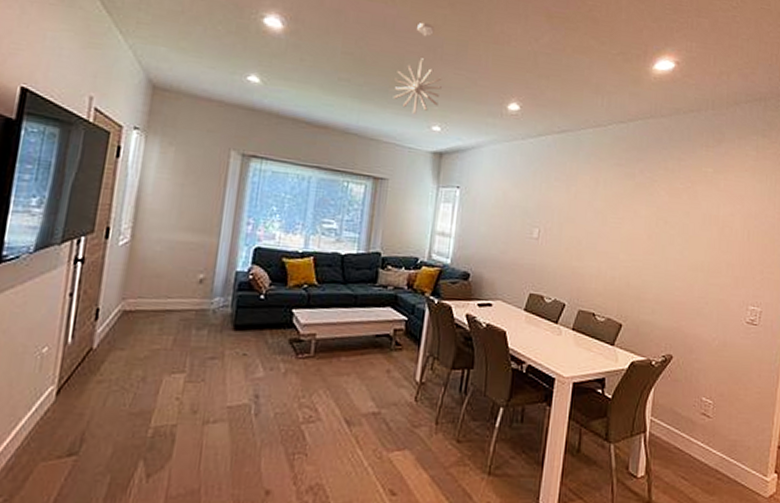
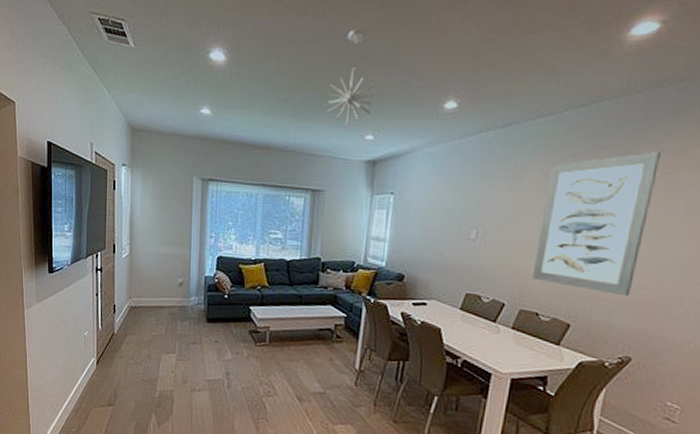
wall art: none [588,167,682,297] -> present [531,152,661,297]

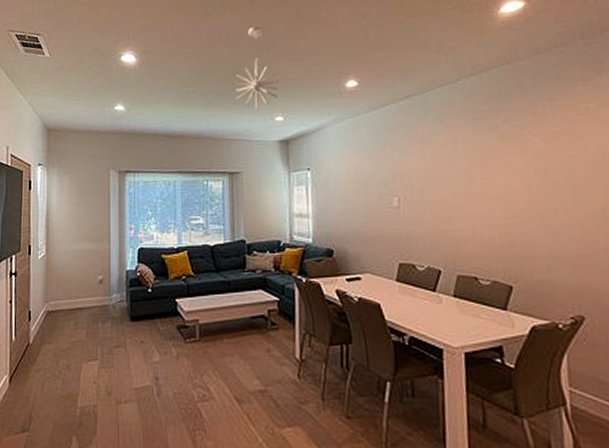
wall art: present [531,152,661,297] -> none [458,109,565,251]

